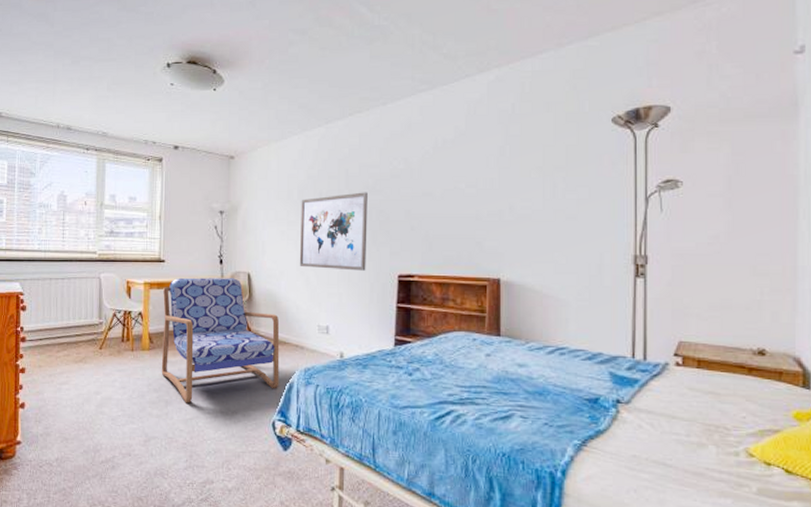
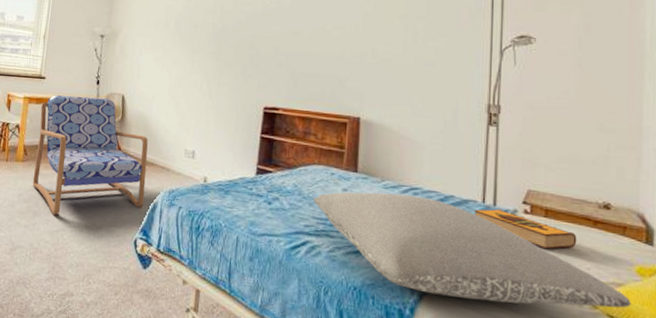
wall art: present [299,192,368,271] -> none [171,26,240,101]
pillow: none [456,355,789,458] -> present [314,192,631,308]
hardback book: none [622,363,732,401] -> present [473,208,577,250]

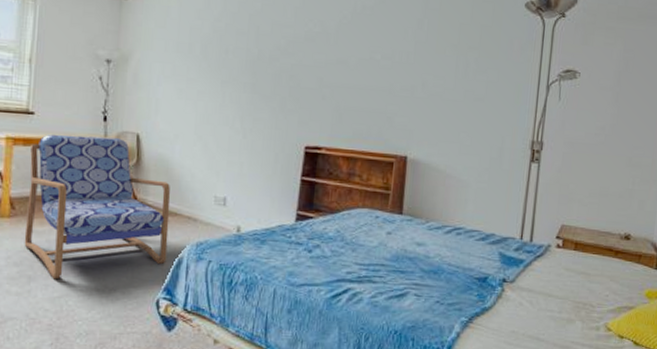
pillow: present [314,192,631,308] -> none [357,234,639,334]
hardback book: present [473,208,577,250] -> none [511,244,600,281]

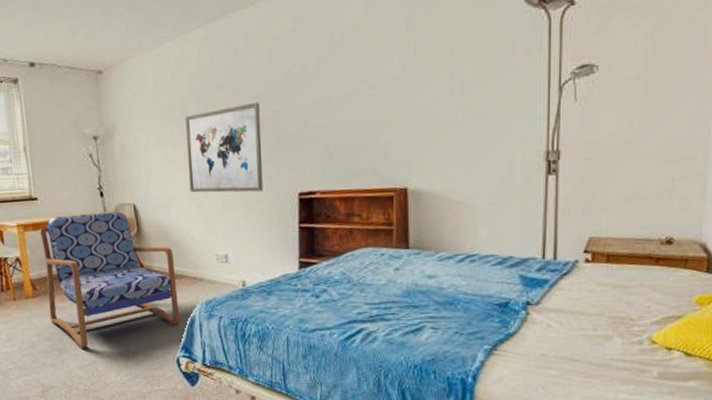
wall art: none [197,53,279,140] -> present [185,102,263,193]

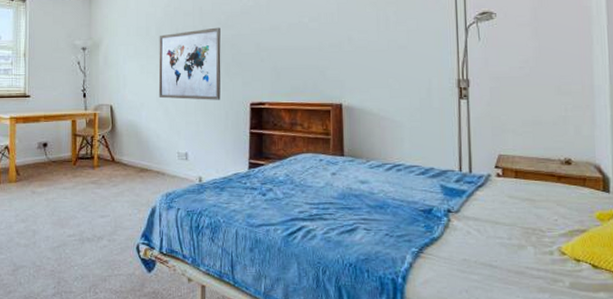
armchair: present [40,211,180,349] -> none [28,110,142,232]

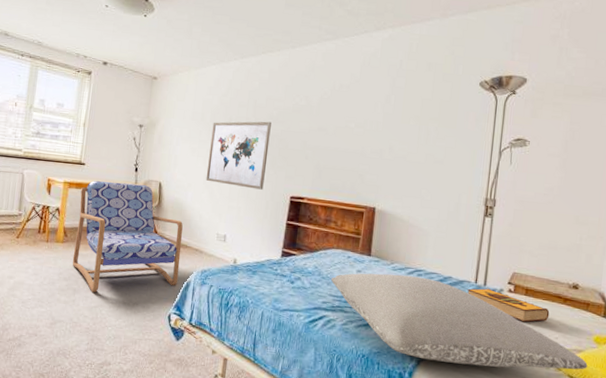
armchair: none [28,110,142,232] -> present [72,180,183,293]
pillow: none [305,172,594,261] -> present [331,273,588,370]
hardback book: none [452,175,545,207] -> present [467,288,550,323]

